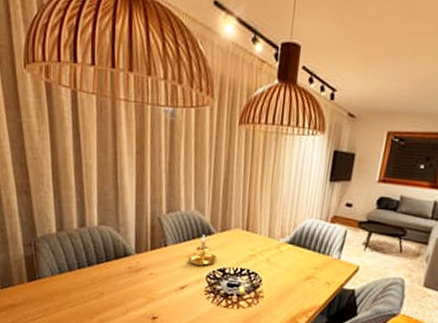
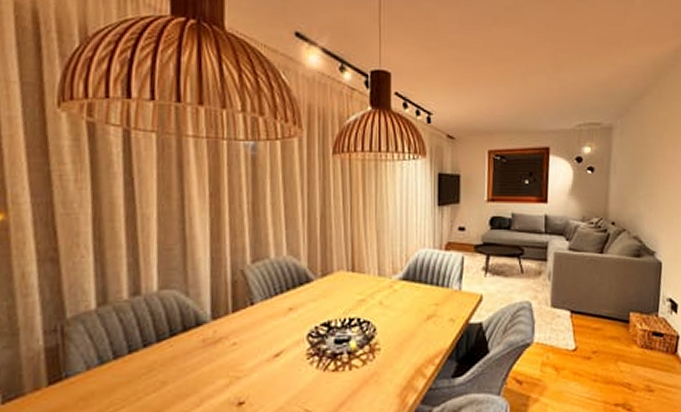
candle holder: present [186,234,216,266] -> none [280,283,318,324]

